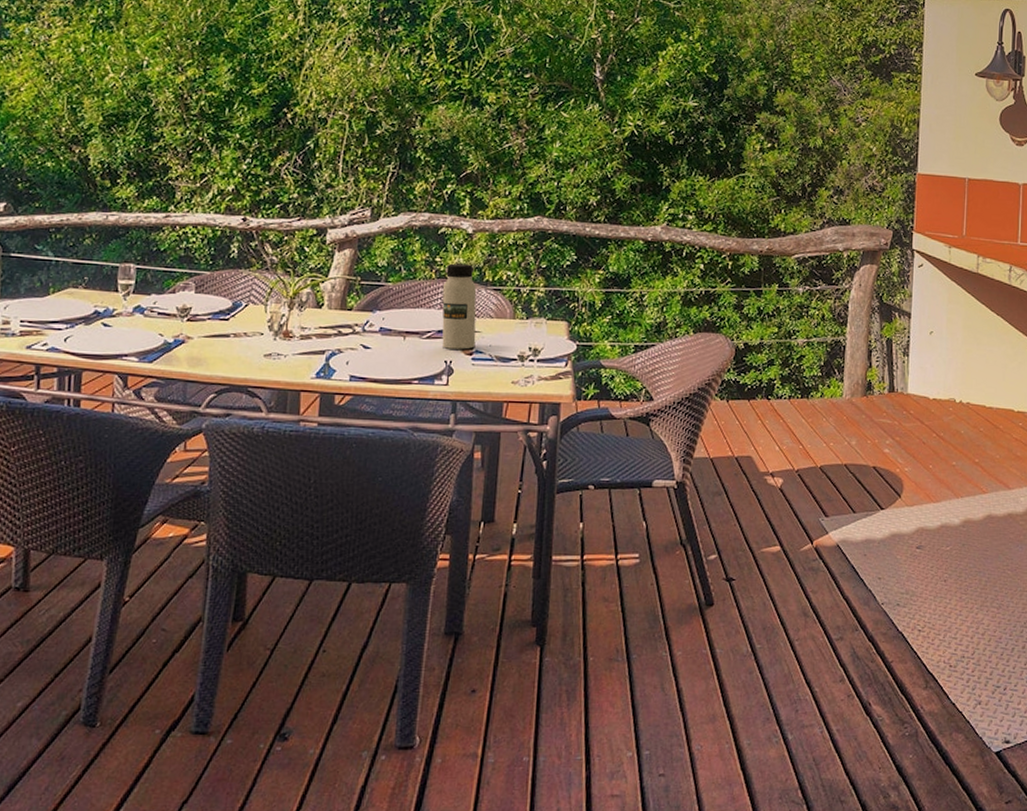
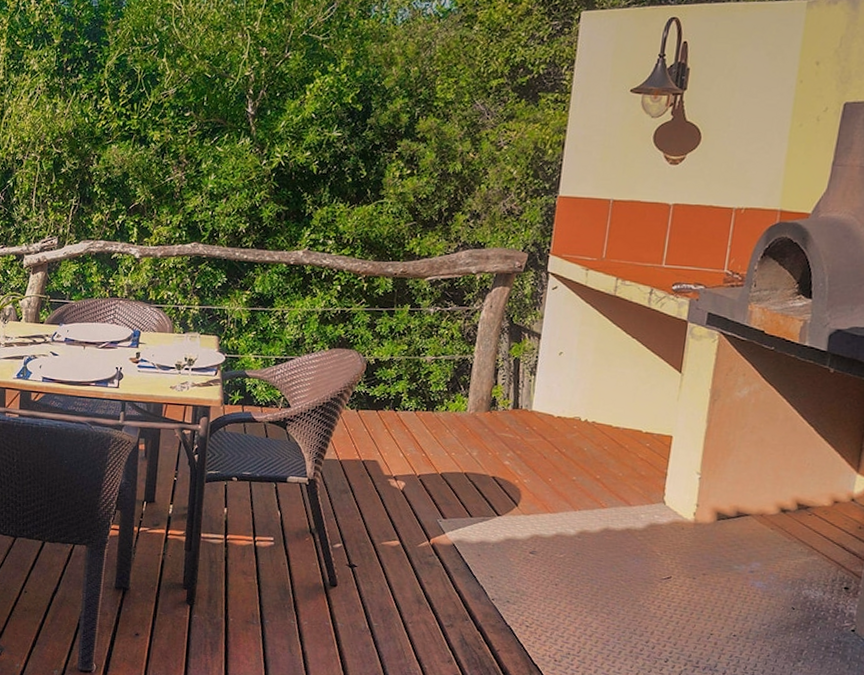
water bottle: present [442,263,477,350] -> none [114,284,142,358]

